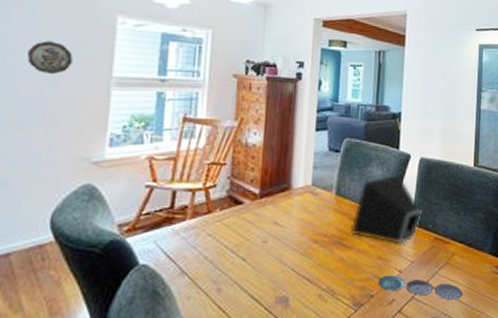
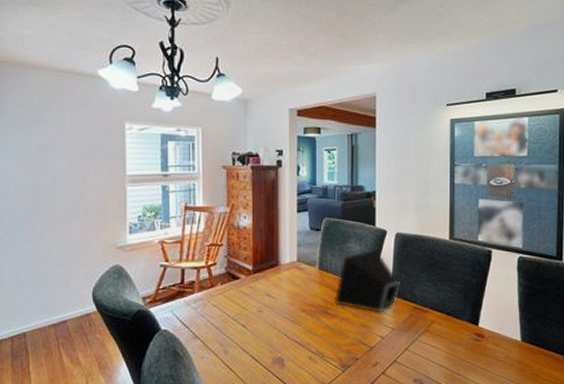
decorative plate: present [27,41,73,75] -> none [62,149,95,177]
plate: present [377,275,462,301] -> none [362,341,443,365]

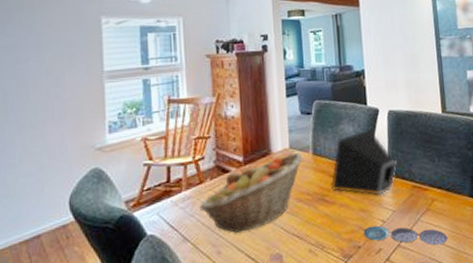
fruit basket: none [210,267,310,336] -> present [199,153,303,234]
plate: none [362,341,443,365] -> present [363,225,447,246]

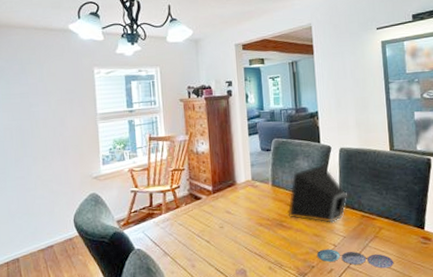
fruit basket: present [199,153,303,234] -> none [177,184,264,251]

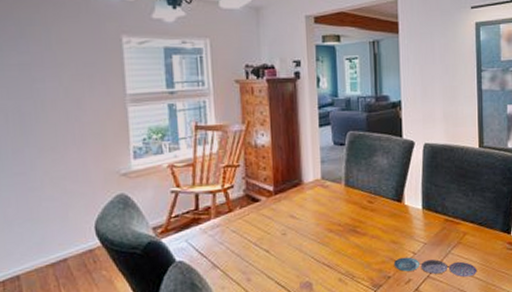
speaker: present [287,165,347,224] -> none [362,162,430,229]

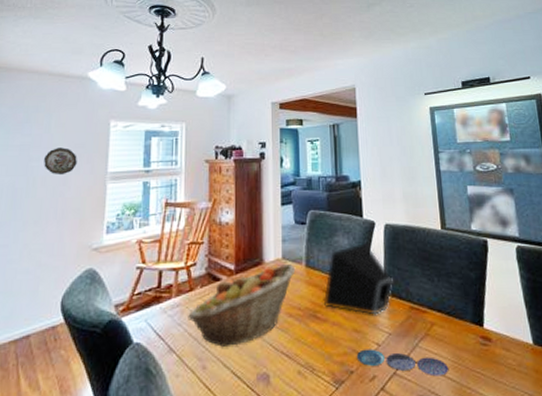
decorative plate: none [50,67,90,98] -> present [44,147,77,176]
fruit basket: none [229,184,335,262] -> present [188,264,296,348]
speaker: none [362,162,430,229] -> present [323,243,393,317]

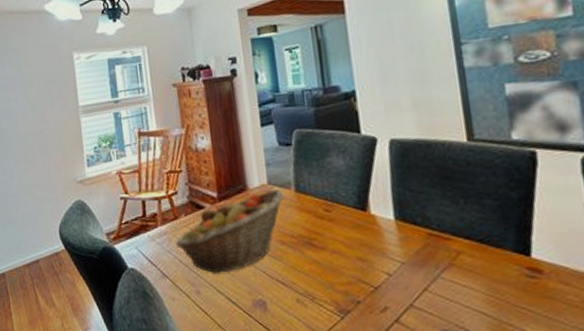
decorative plate: present [44,147,77,176] -> none [21,85,50,113]
speaker: present [323,243,393,317] -> none [318,163,404,244]
plate: present [356,349,448,377] -> none [362,278,482,311]

